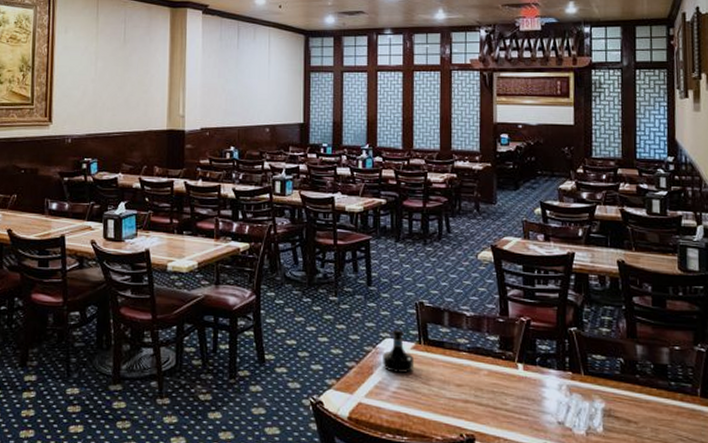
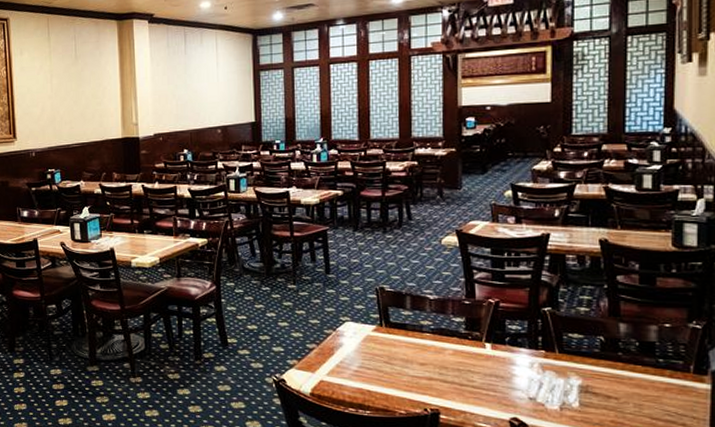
tequila bottle: present [383,329,415,373] -> none [343,313,376,353]

